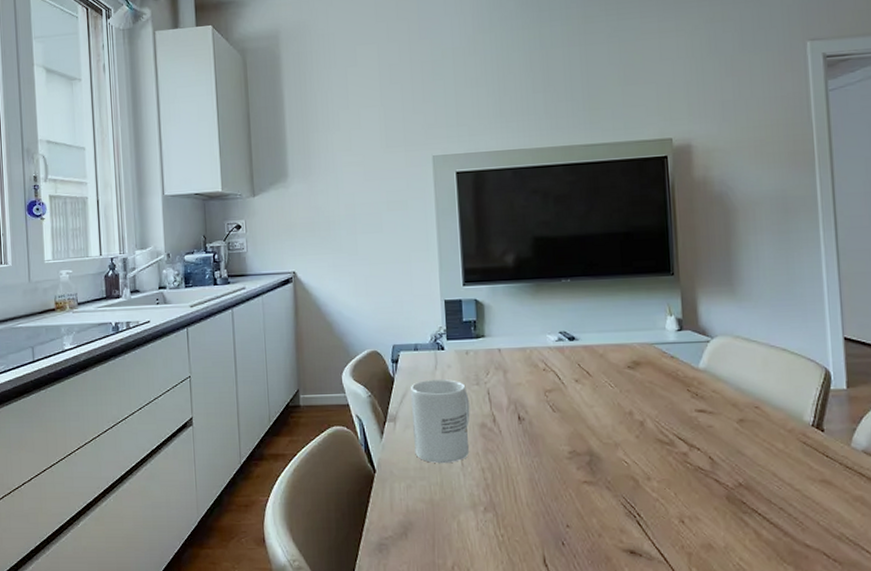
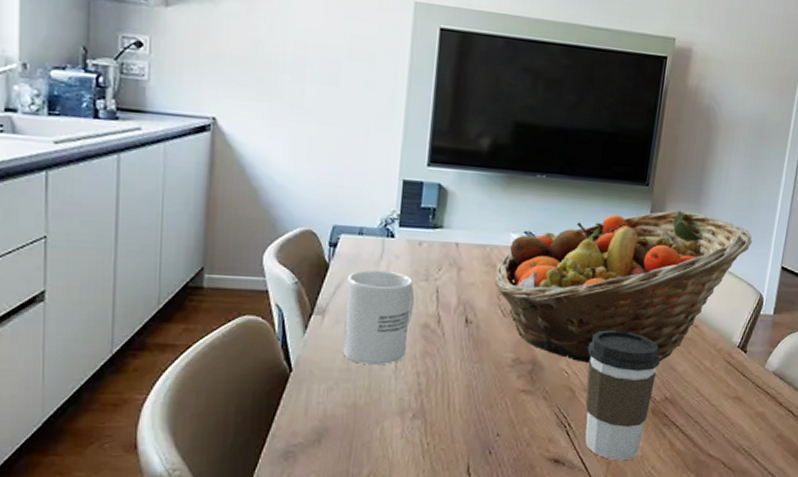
fruit basket: none [538,293,802,451] -> present [494,210,753,363]
coffee cup: none [643,417,725,552] -> present [585,330,661,461]

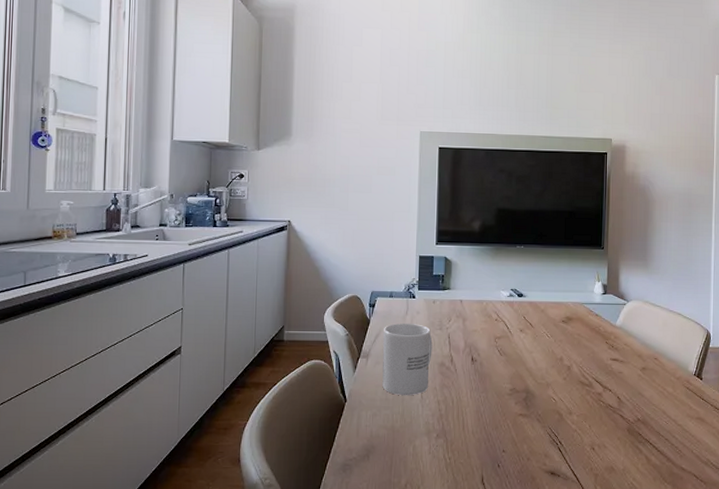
fruit basket: present [494,210,753,363] -> none [491,266,694,391]
coffee cup: present [585,330,661,461] -> none [569,364,630,473]

